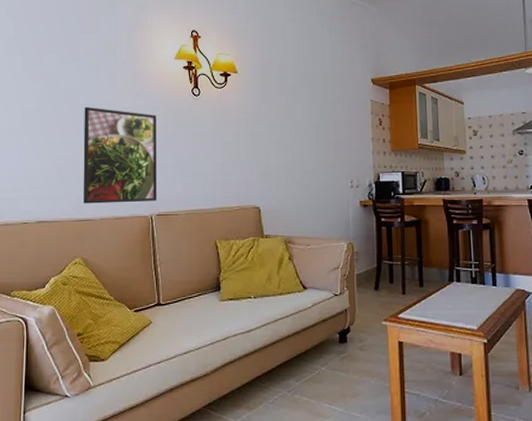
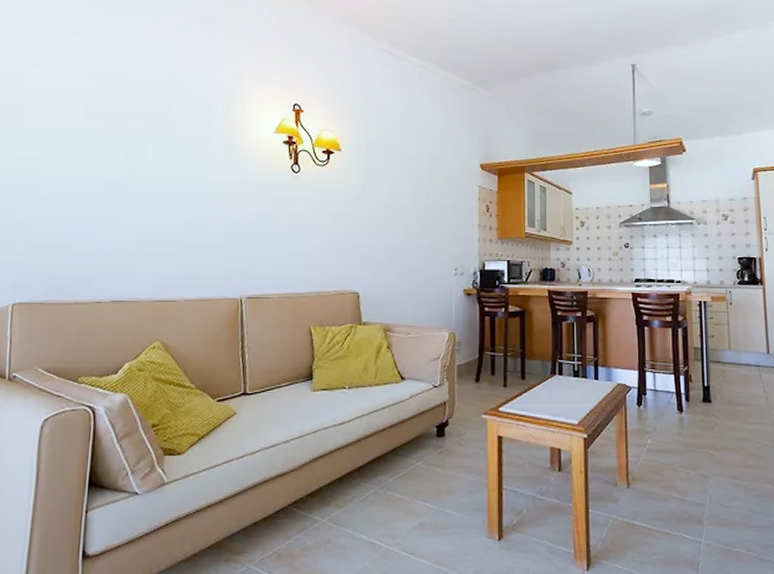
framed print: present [83,107,158,204] -> none [166,179,252,284]

